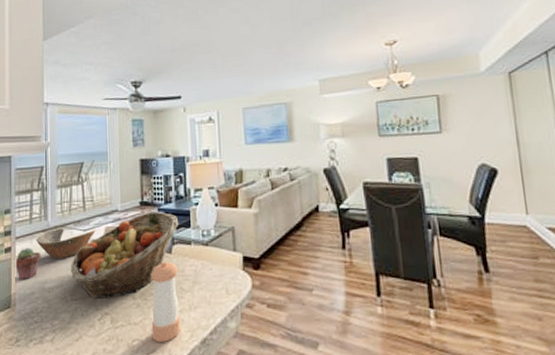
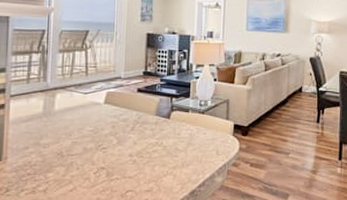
potted succulent: present [14,247,41,280] -> none [7,106,38,136]
bowl: present [36,228,96,259] -> none [33,89,97,118]
fruit basket: present [71,211,179,299] -> none [69,81,179,155]
pepper shaker: present [151,262,180,342] -> none [145,126,174,193]

